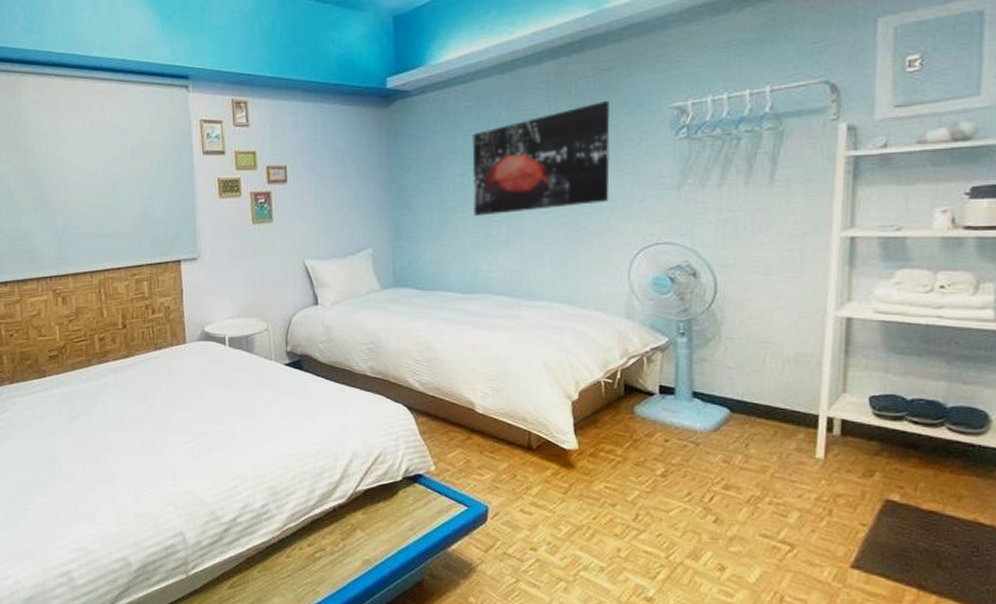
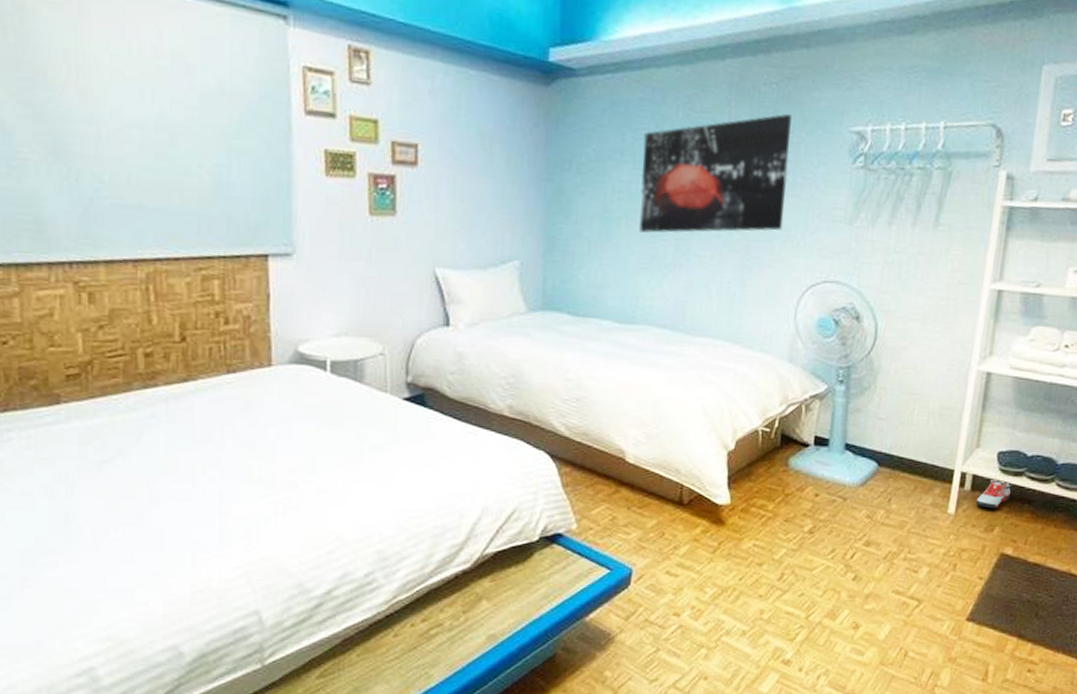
sneaker: none [848,422,890,454] -> present [976,477,1012,509]

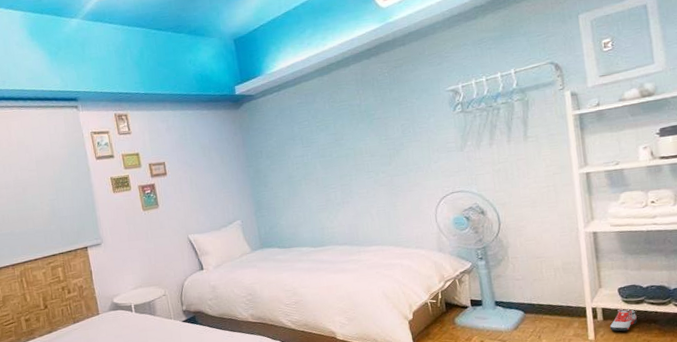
wall art: present [639,113,792,233] -> none [306,89,413,186]

